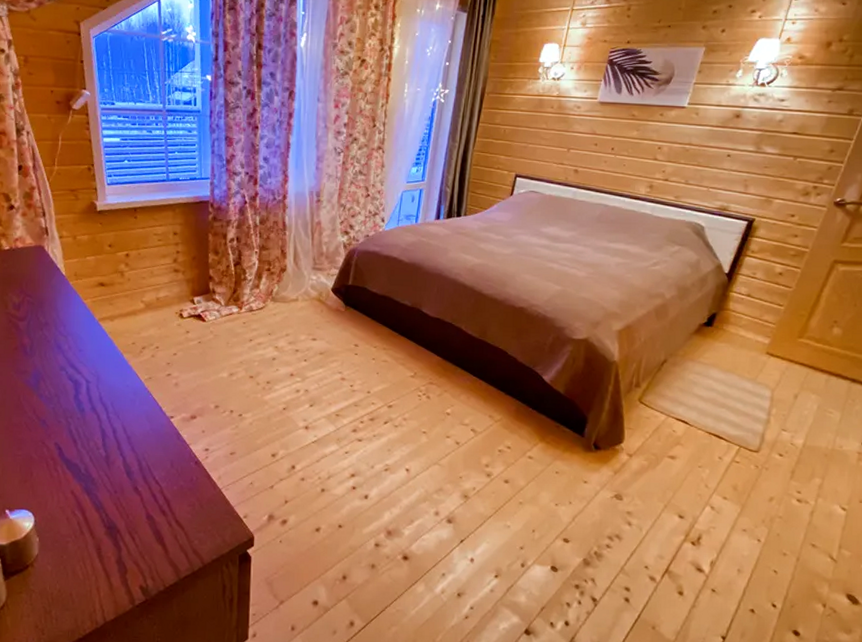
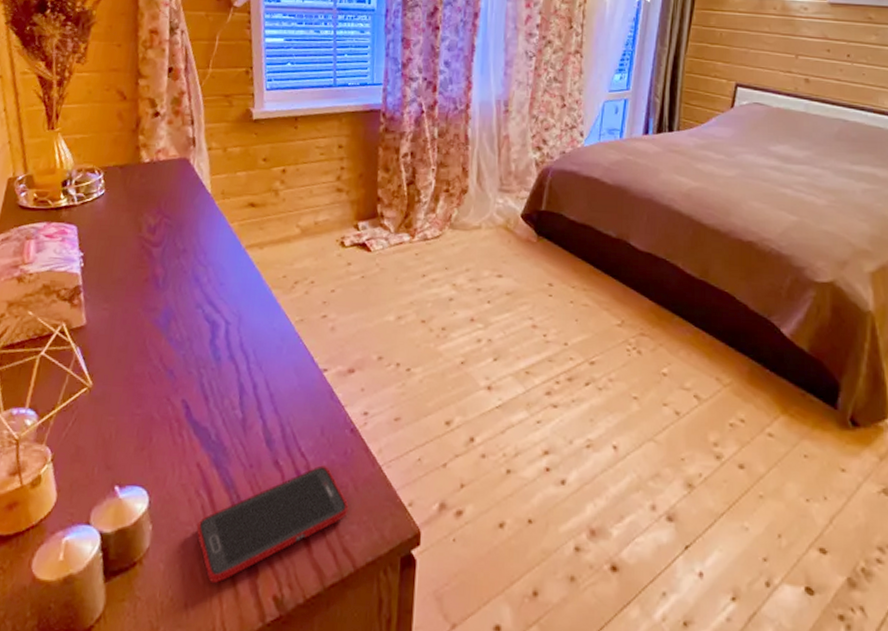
cell phone: none [75,490,196,578] -> present [197,465,349,583]

